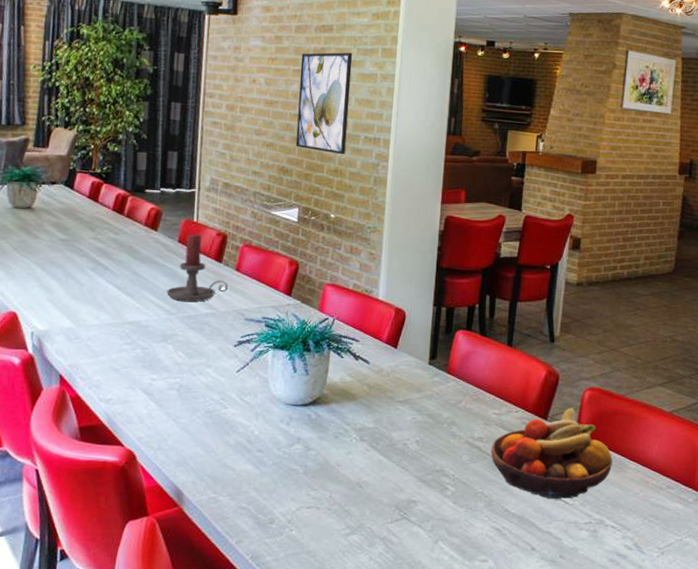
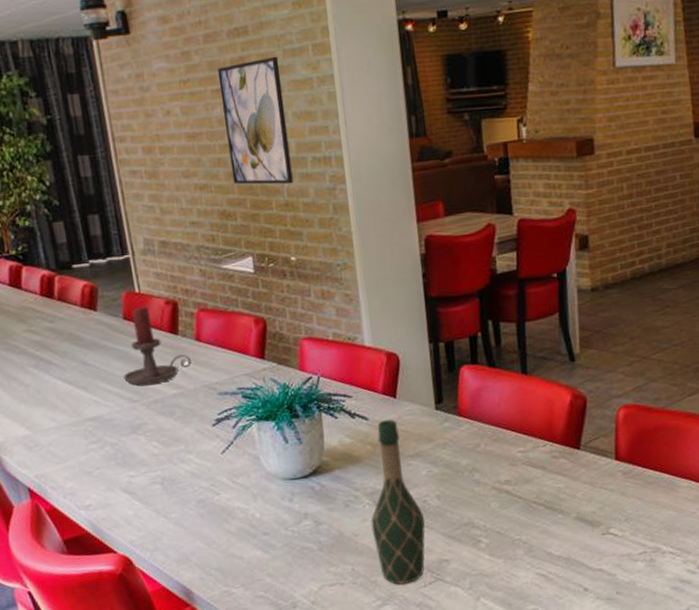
wine bottle: none [354,366,402,517] -> present [371,419,425,585]
fruit bowl: present [490,408,612,500] -> none [521,431,661,534]

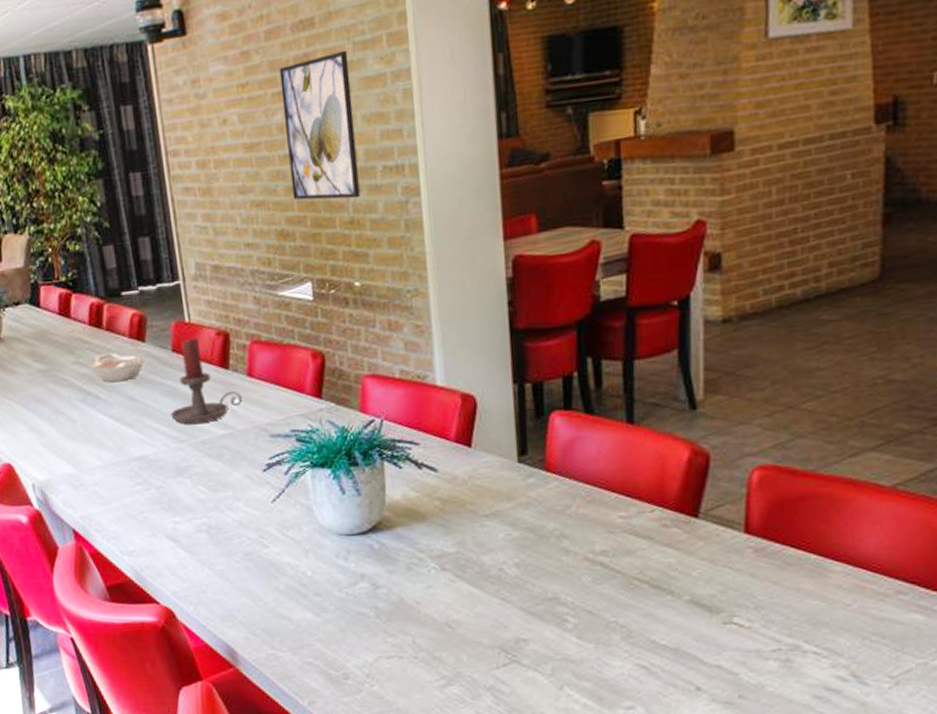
bowl: none [43,320,97,349] -> present [90,352,145,382]
wine bottle: present [371,419,425,585] -> none [436,472,500,663]

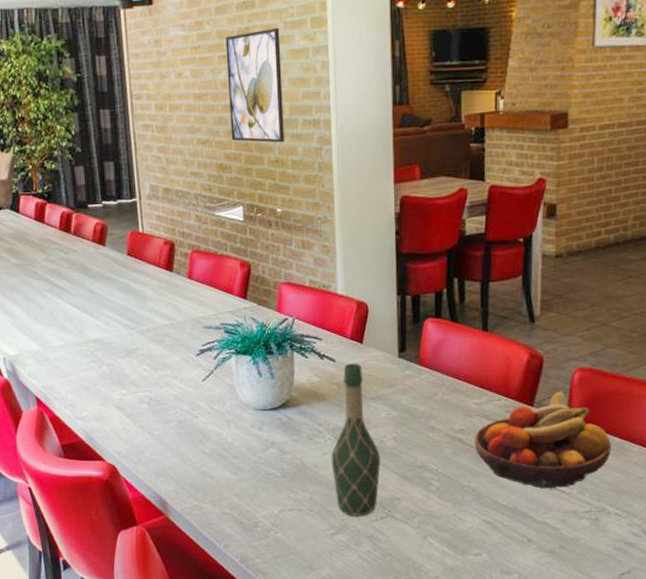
bowl: present [90,352,145,382] -> none [59,253,105,277]
candle holder: present [171,338,242,424] -> none [123,245,182,314]
wine bottle: none [436,472,500,663] -> present [331,363,380,516]
fruit bowl: none [621,497,805,623] -> present [474,391,611,489]

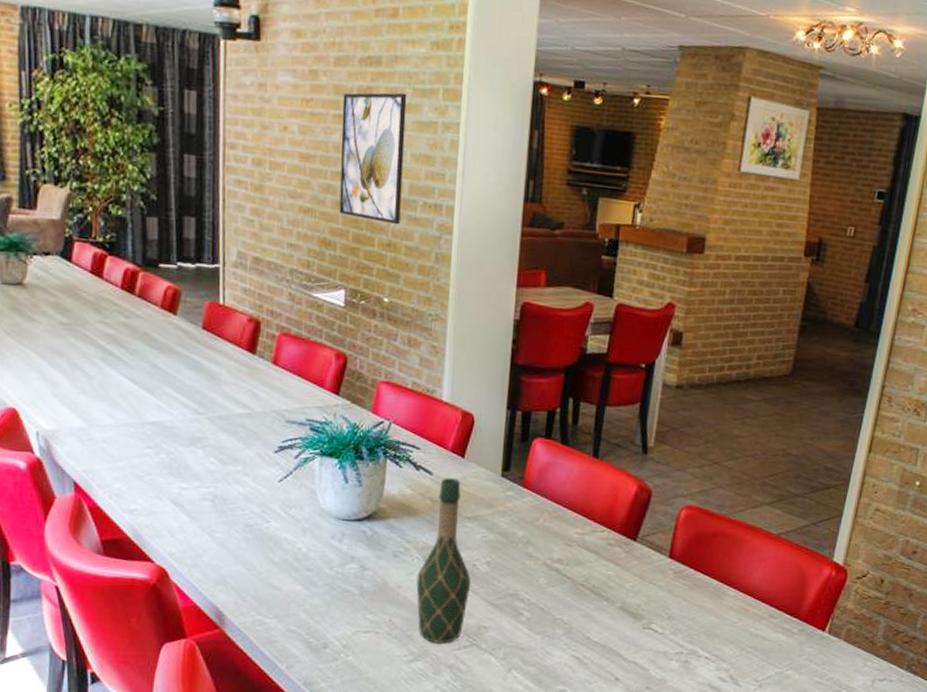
fruit bowl: present [474,391,611,489] -> none [571,528,709,628]

